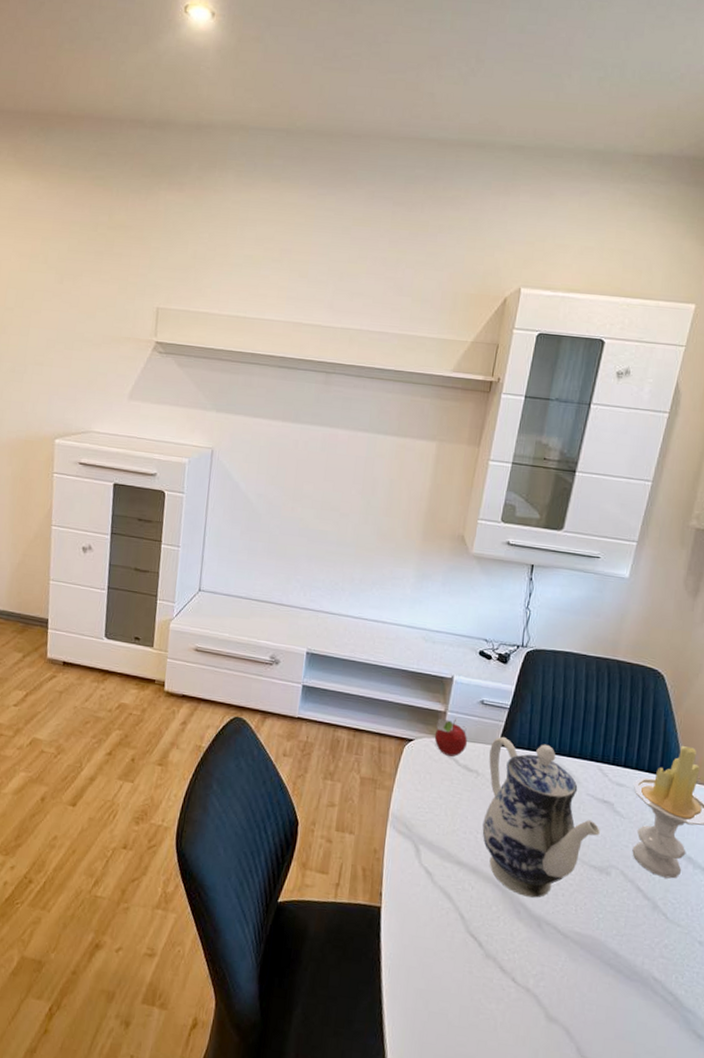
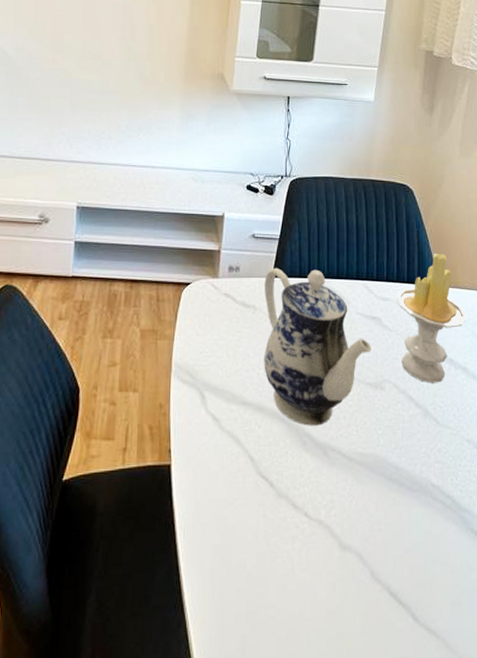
fruit: present [434,718,468,757] -> none [210,256,243,295]

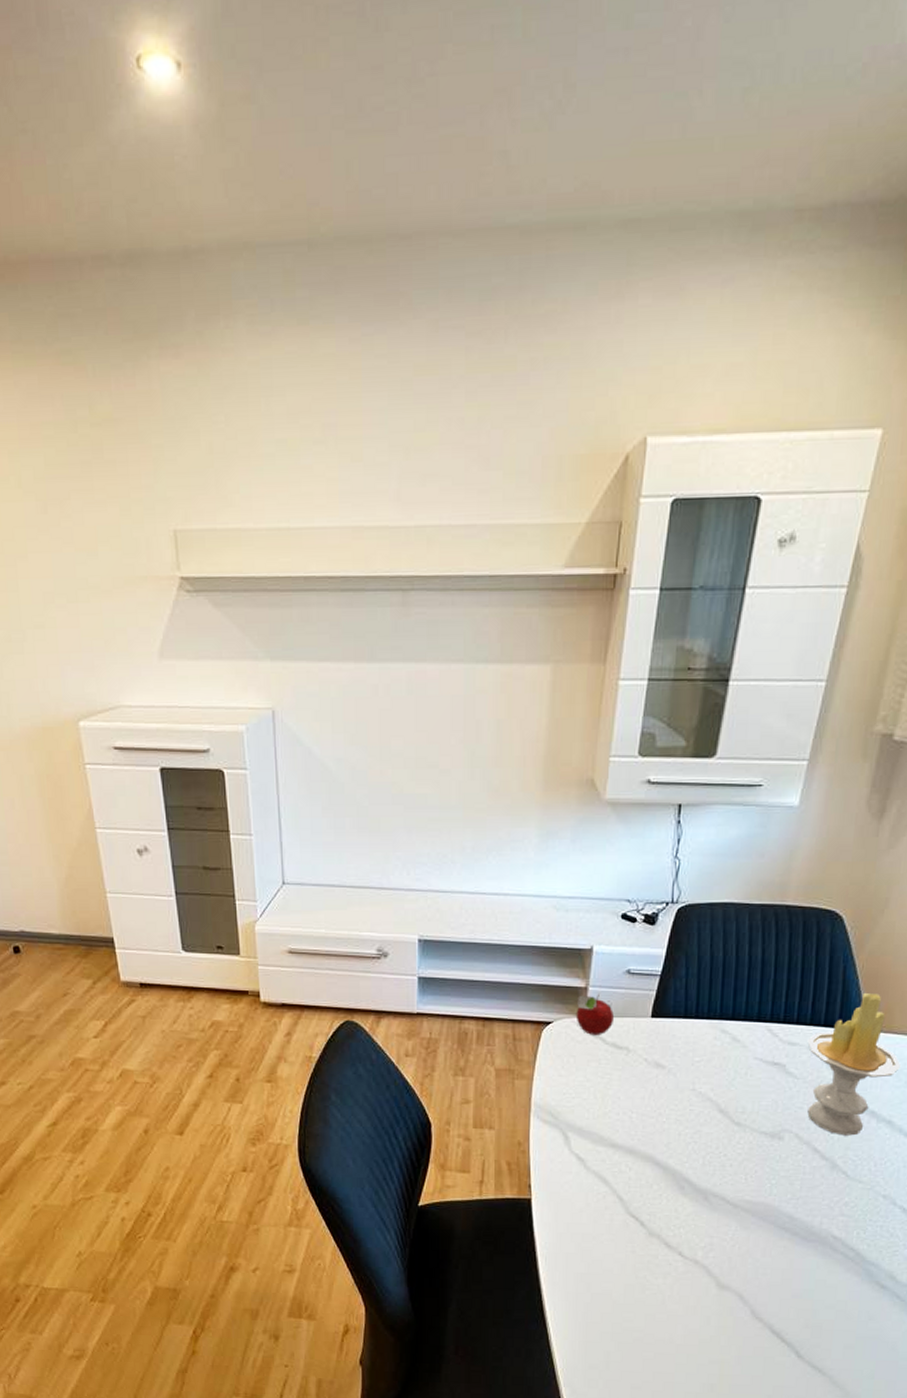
fruit: none [210,256,243,295] -> present [575,994,615,1035]
teapot: present [264,268,371,426] -> none [637,1008,771,1172]

